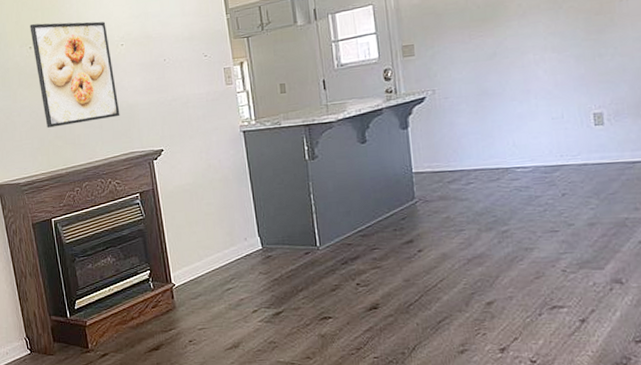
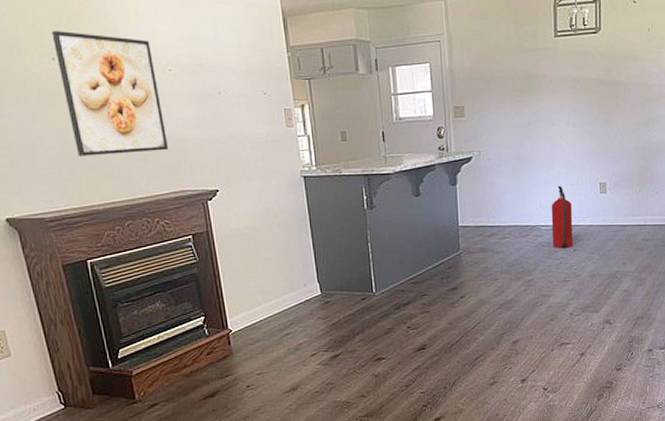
fire extinguisher: none [528,120,560,193] -> present [551,185,573,249]

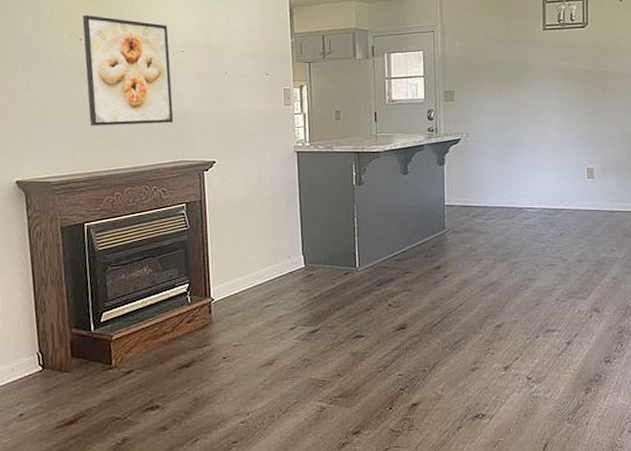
fire extinguisher: present [551,185,573,249] -> none [538,169,560,232]

